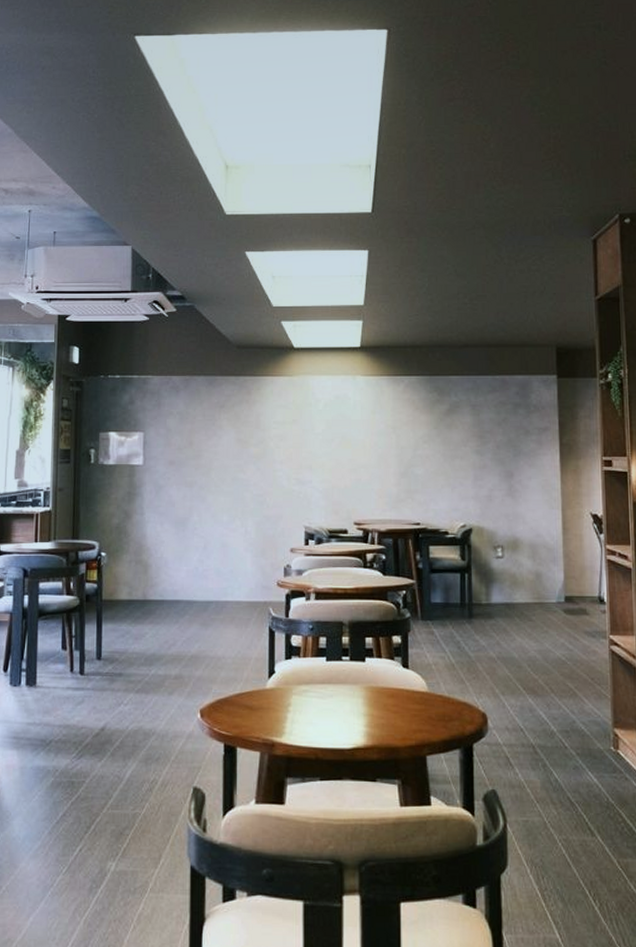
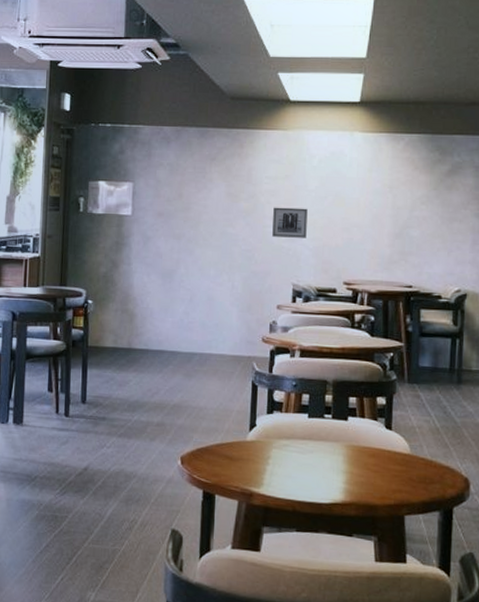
wall art: none [283,451,316,481] -> present [272,207,308,238]

